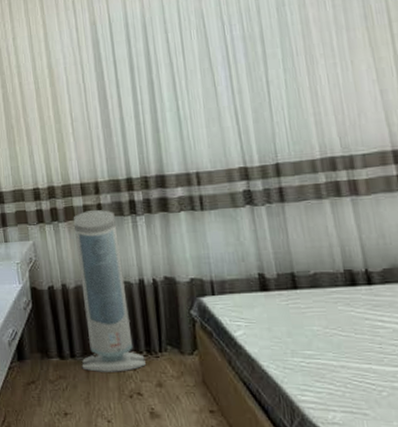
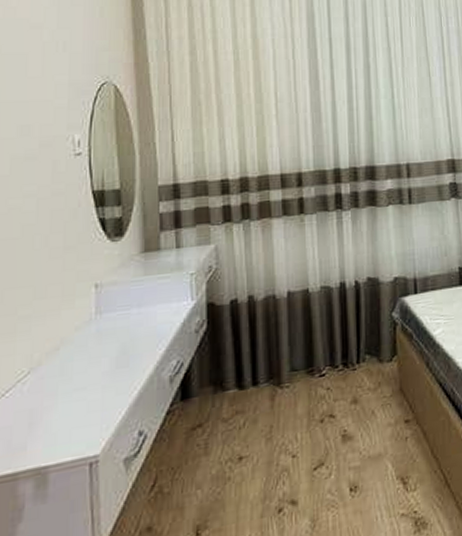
air purifier: present [73,209,146,372] -> none [265,204,341,399]

